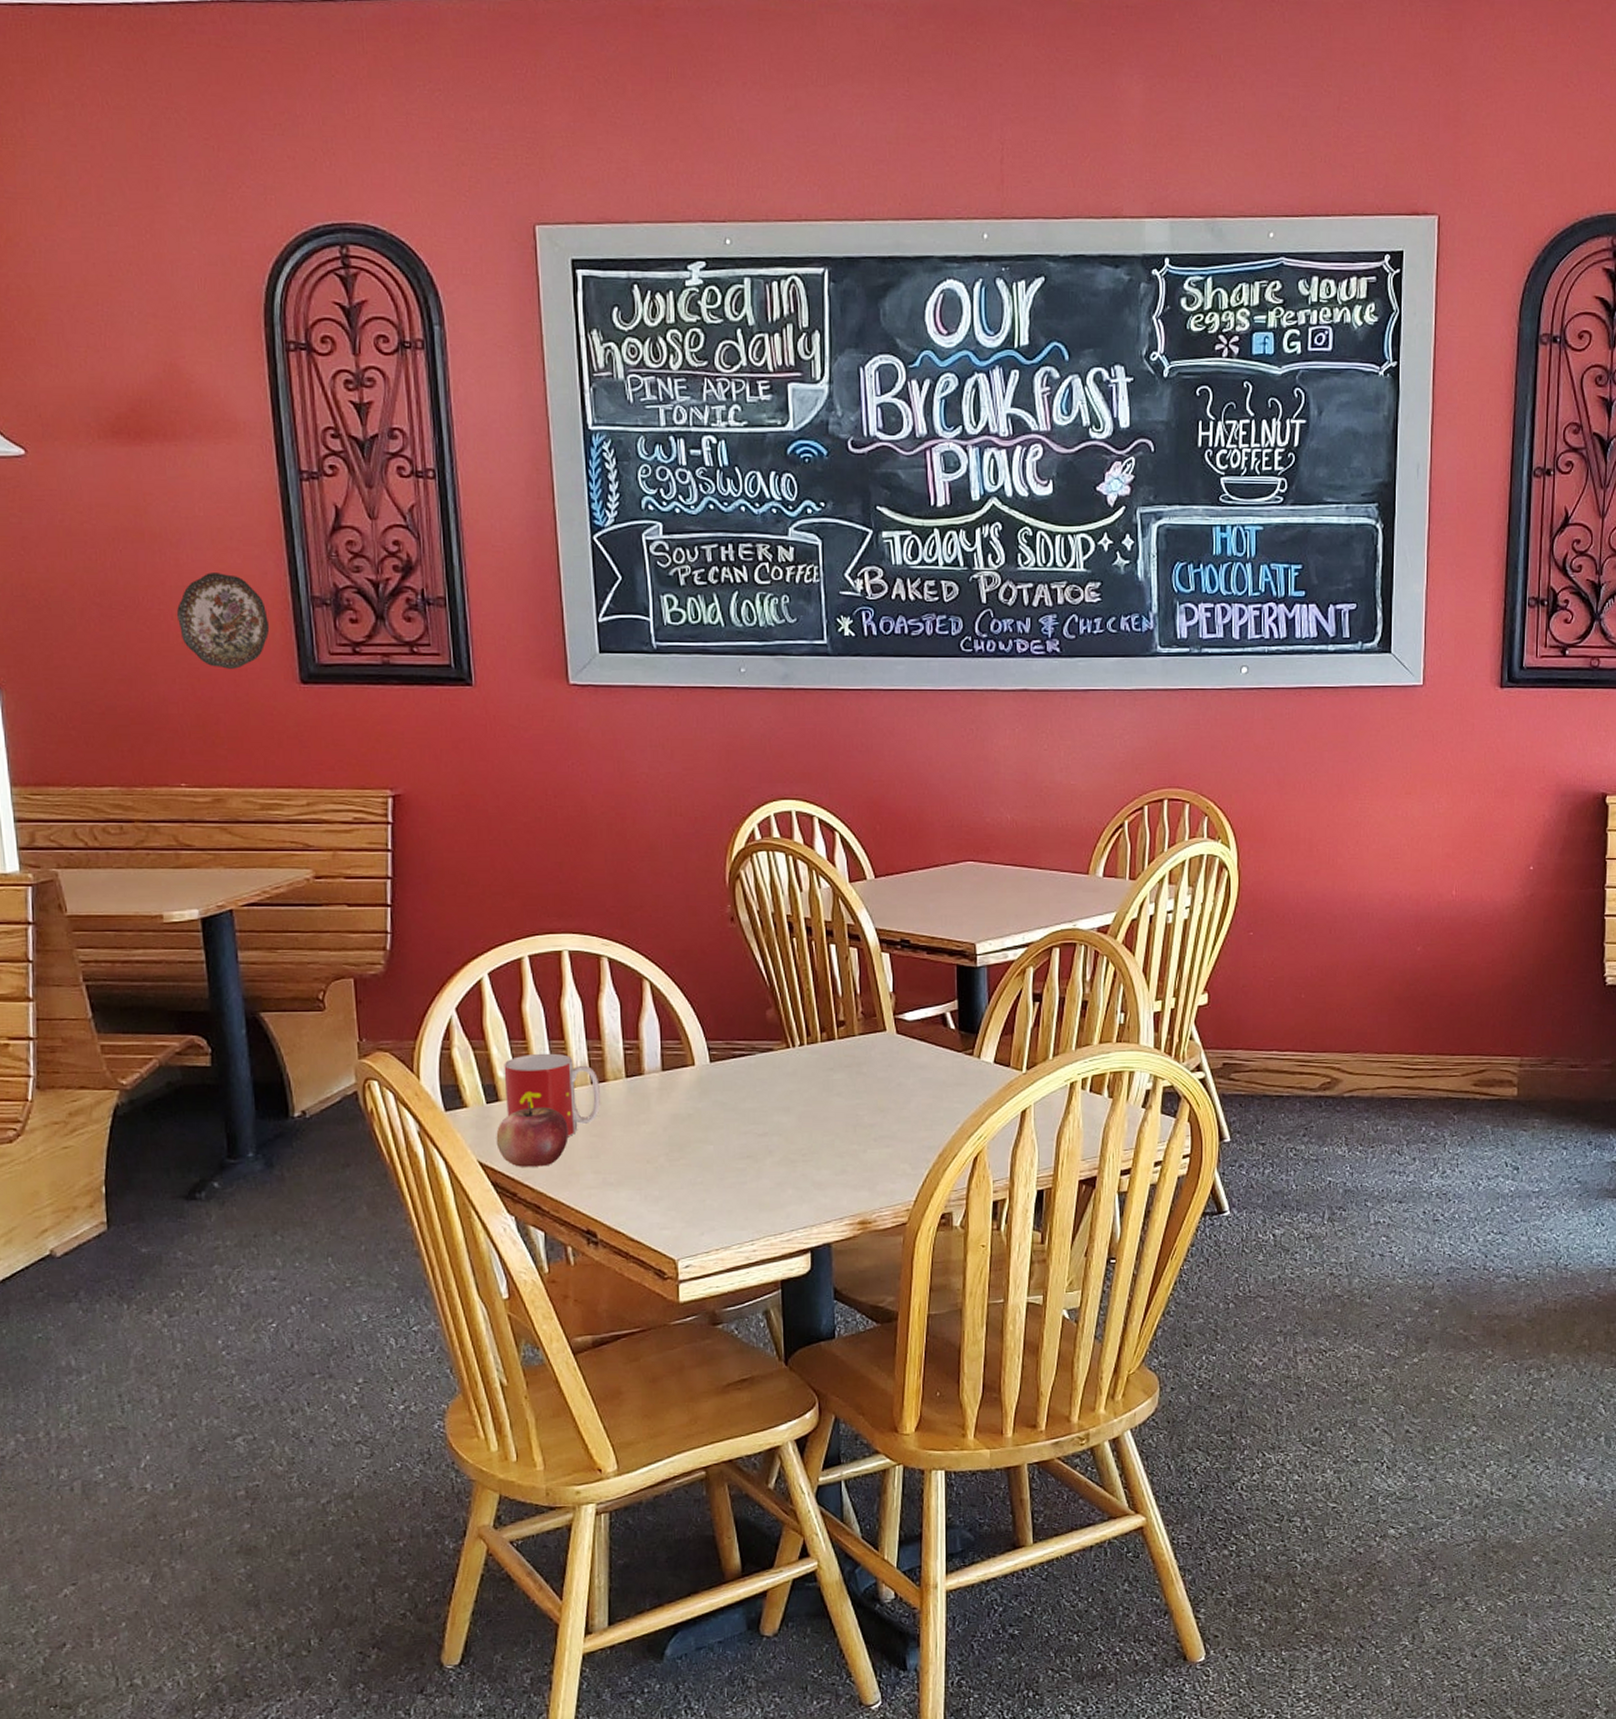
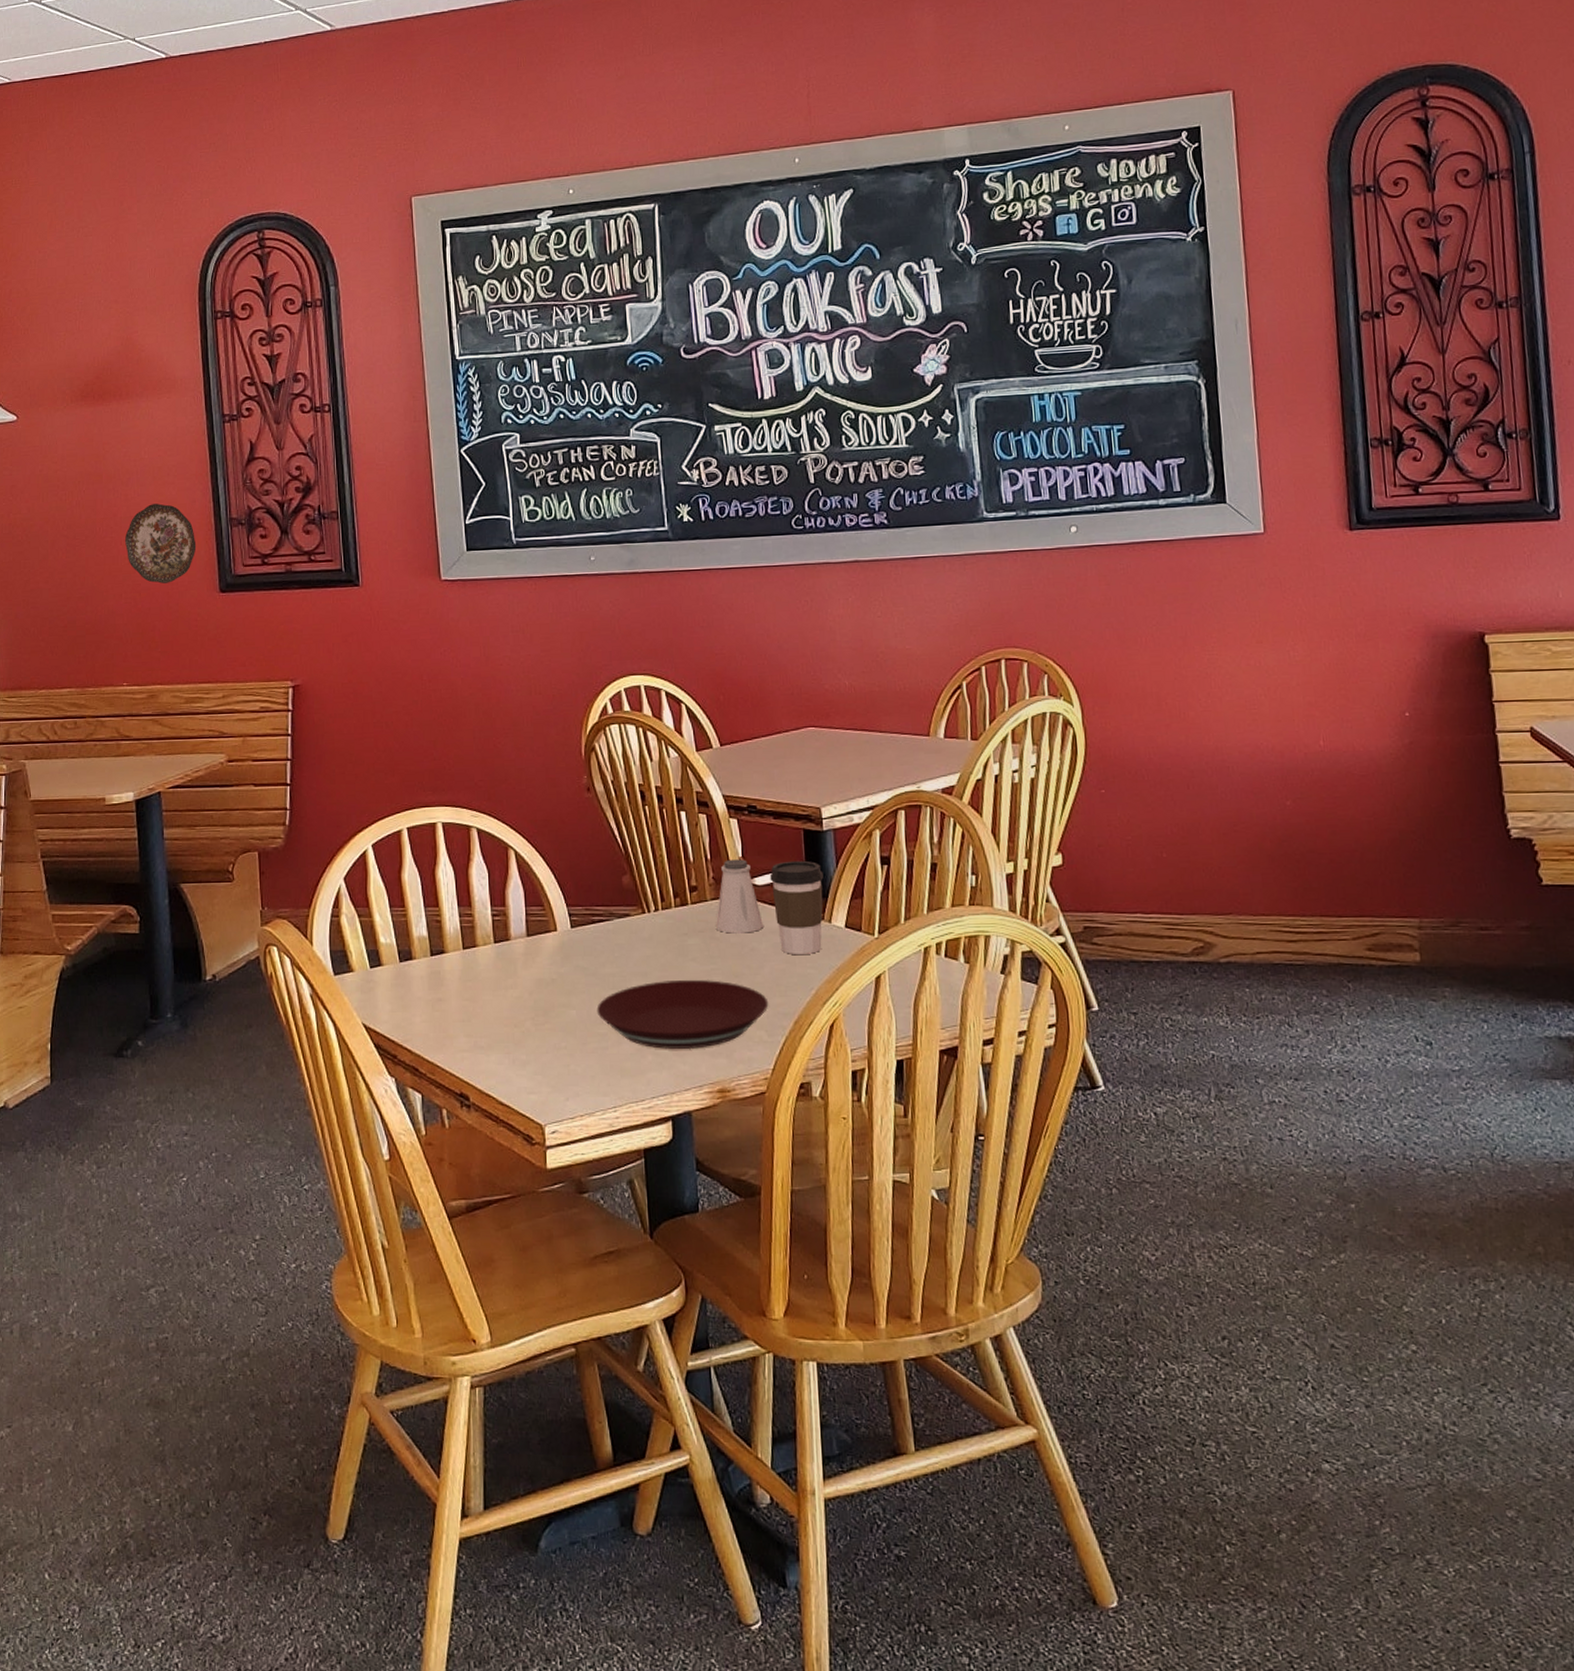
apple: present [496,1101,569,1167] -> none [378,966,443,1030]
mug: present [504,1053,601,1136] -> none [385,919,472,1000]
plate: none [735,1114,914,1184] -> present [596,979,769,1050]
saltshaker: none [862,994,913,1069] -> present [715,859,764,934]
coffee cup: none [920,996,975,1089] -> present [770,860,824,954]

